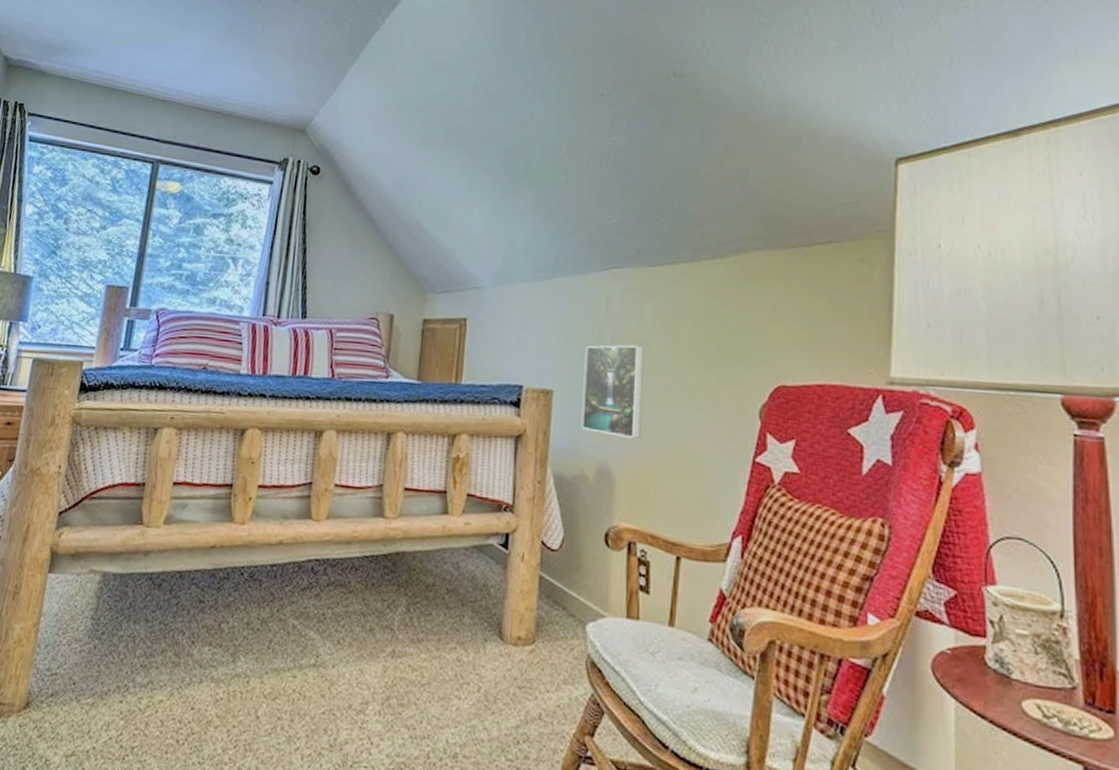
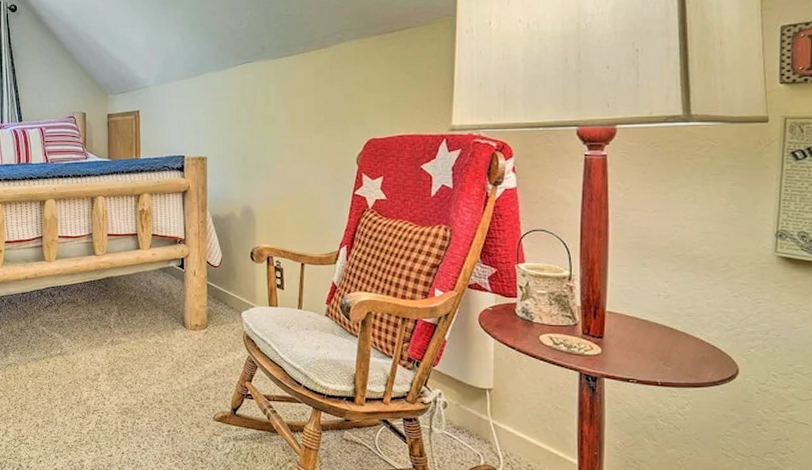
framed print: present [581,344,645,438] -> none [228,119,272,185]

